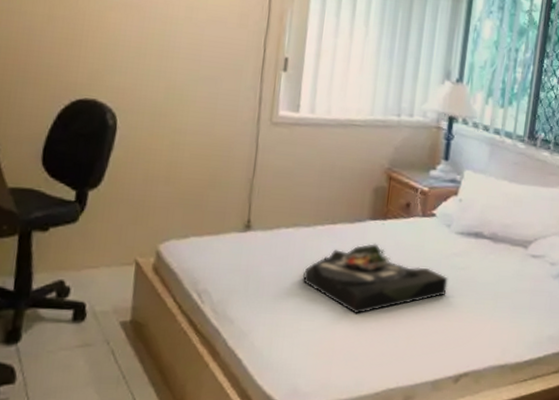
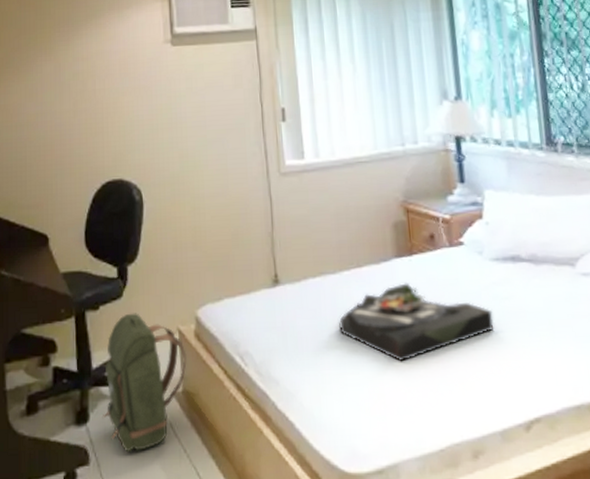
backpack: none [36,238,141,375] -> present [102,313,187,453]

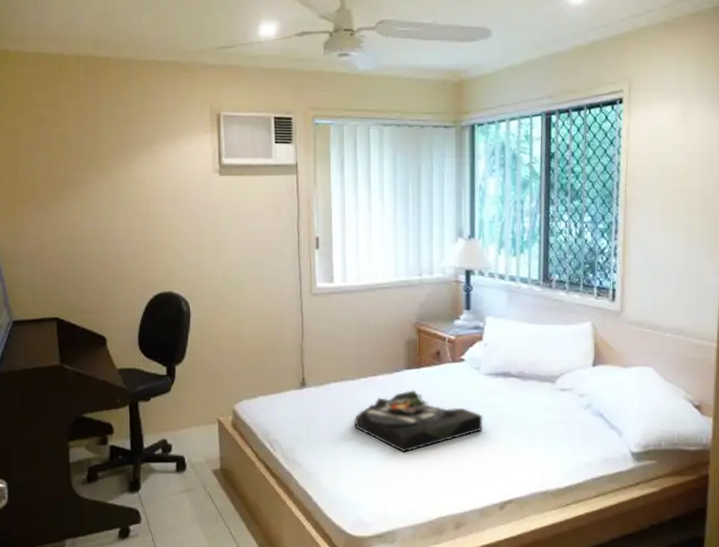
backpack: present [102,313,187,453] -> none [151,405,225,515]

